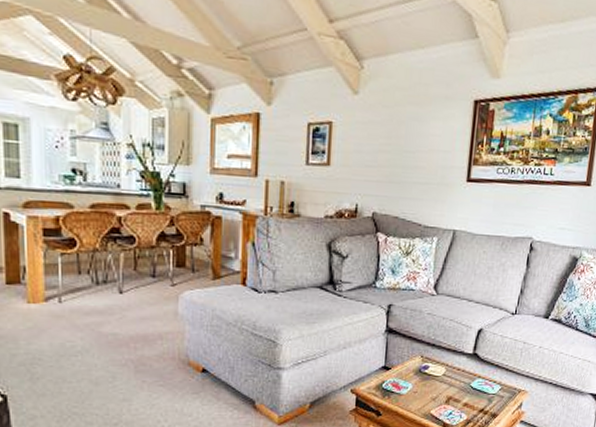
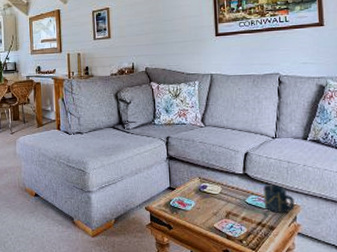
cup: none [490,367,523,399] -> present [263,185,295,213]

